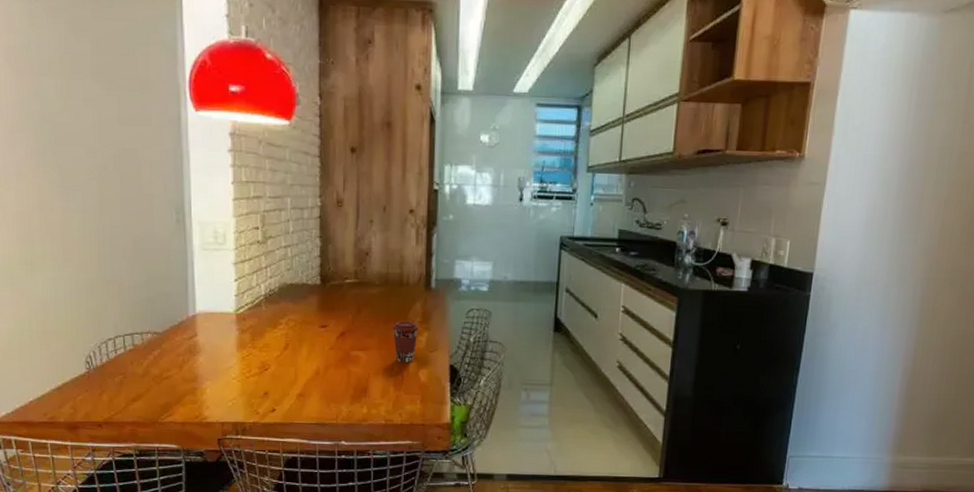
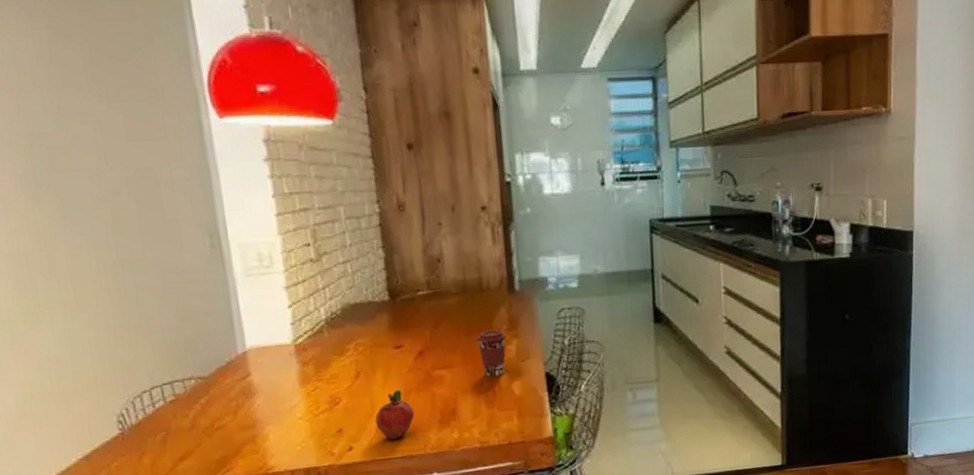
fruit: none [297,363,331,408] -> present [375,389,415,441]

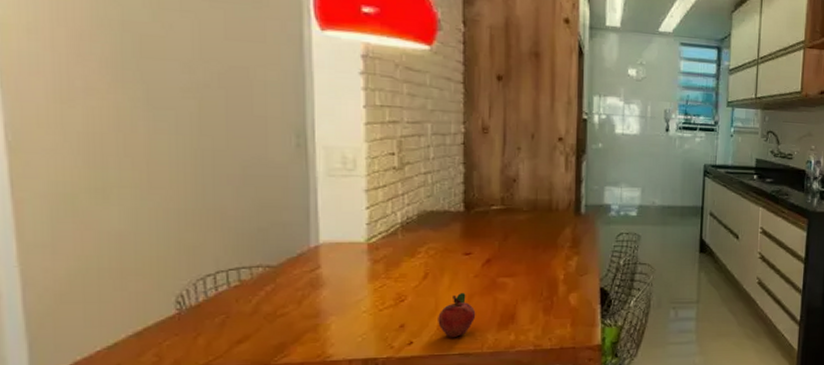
coffee cup: present [476,329,506,377] -> none [541,246,568,287]

